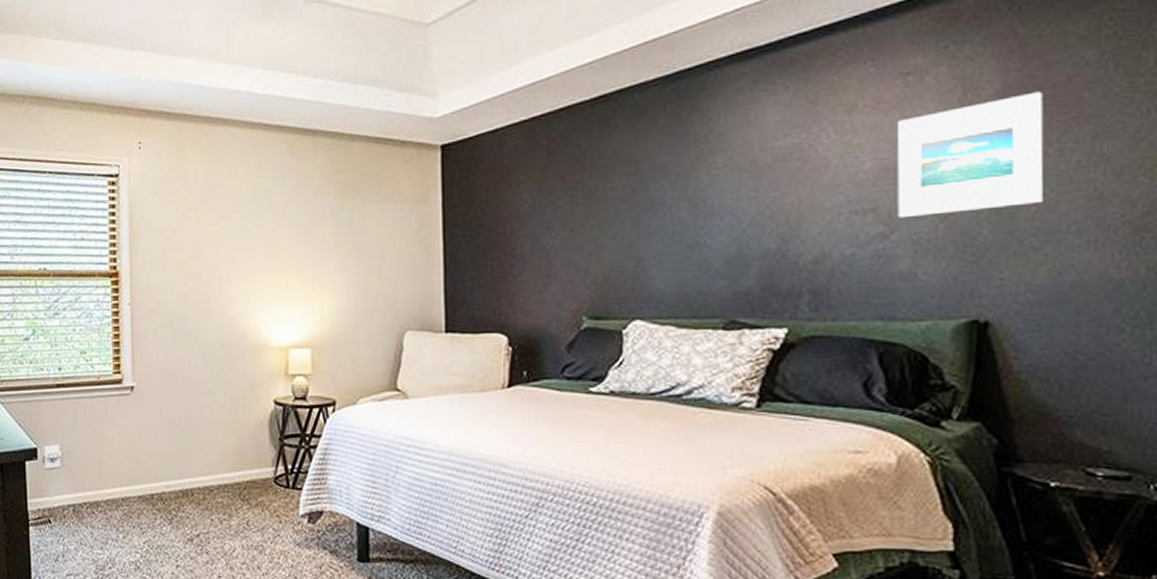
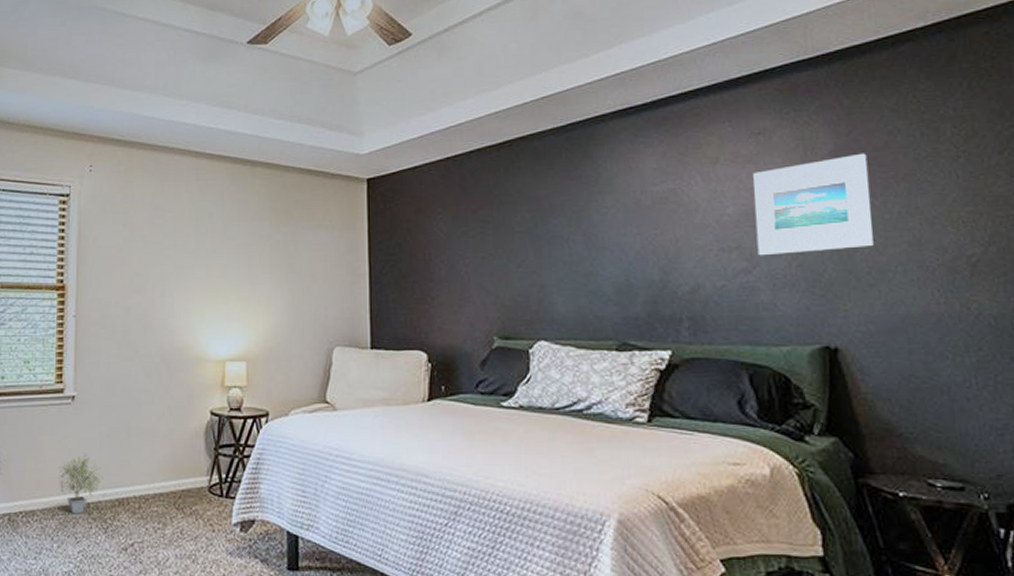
potted plant: none [120,443,166,505] -> present [58,452,104,514]

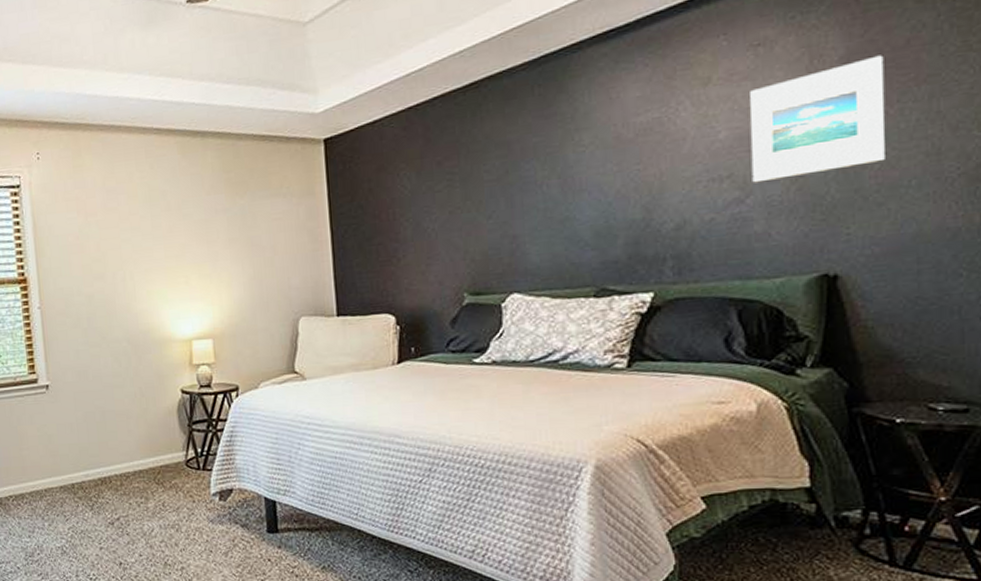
potted plant: present [58,452,104,514] -> none [41,437,85,495]

